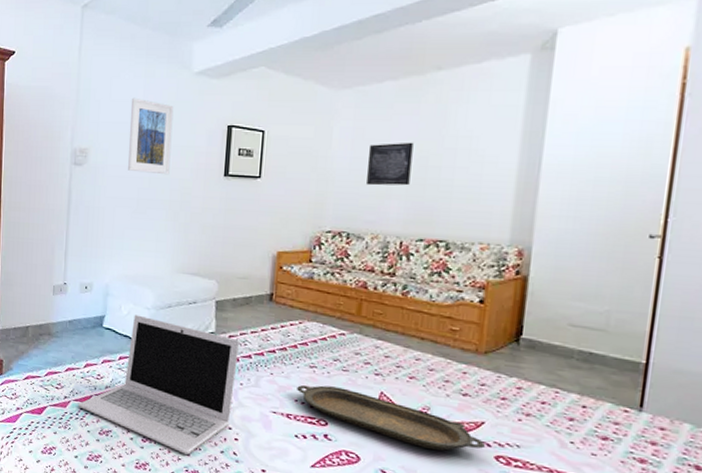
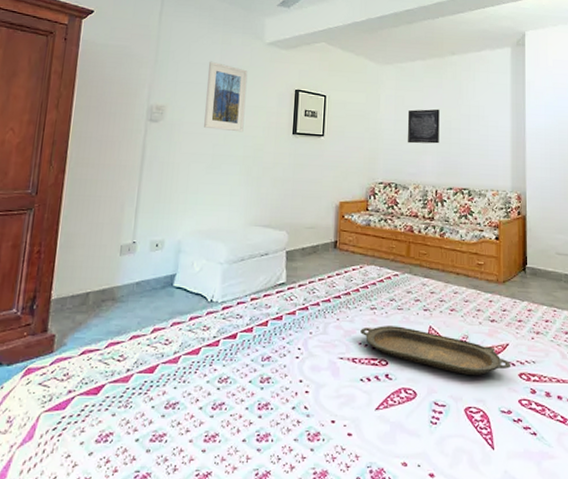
laptop: present [78,314,239,455] -> none [142,270,308,417]

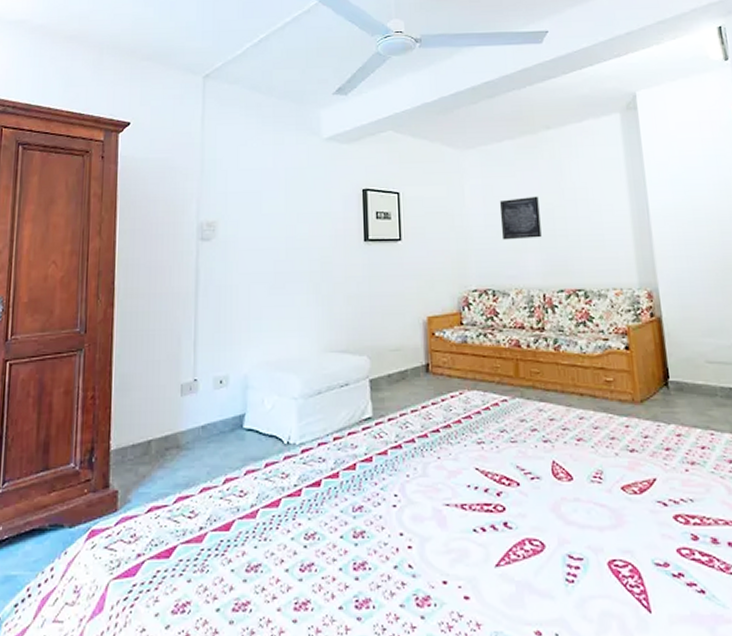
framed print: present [204,61,248,132] -> none [260,165,307,244]
serving tray: present [360,326,512,376] -> none [467,463,663,521]

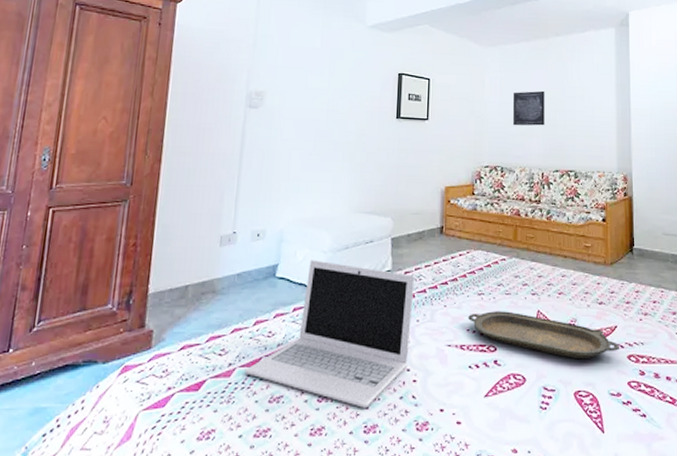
laptop: none [217,408,401,579] -> present [244,260,414,408]
serving tray: none [467,463,663,521] -> present [468,311,620,360]

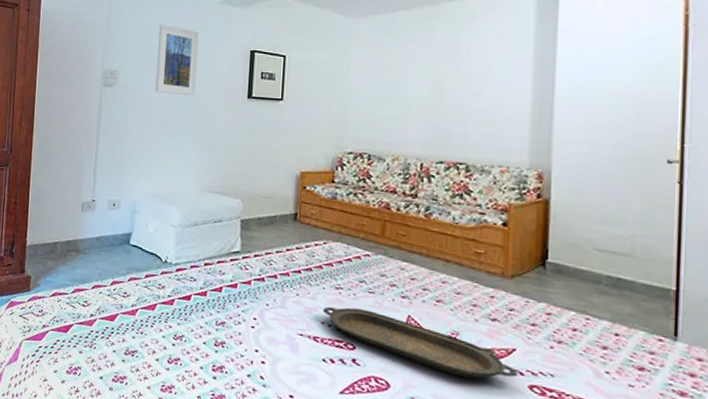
laptop: present [244,260,414,408] -> none [104,232,264,378]
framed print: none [305,45,350,118] -> present [156,24,199,97]
wall art: present [512,90,545,126] -> none [385,67,429,109]

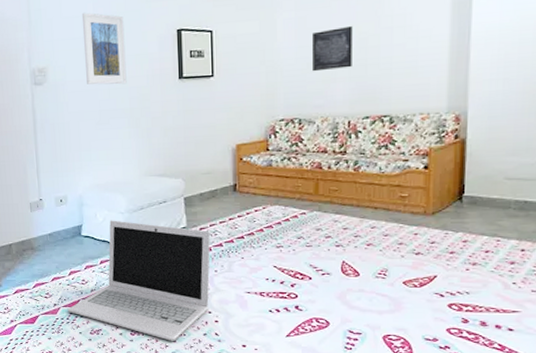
laptop: none [104,232,264,378] -> present [67,220,210,341]
serving tray: present [323,307,519,379] -> none [267,262,440,307]
wall art: none [385,67,429,109] -> present [311,25,353,72]

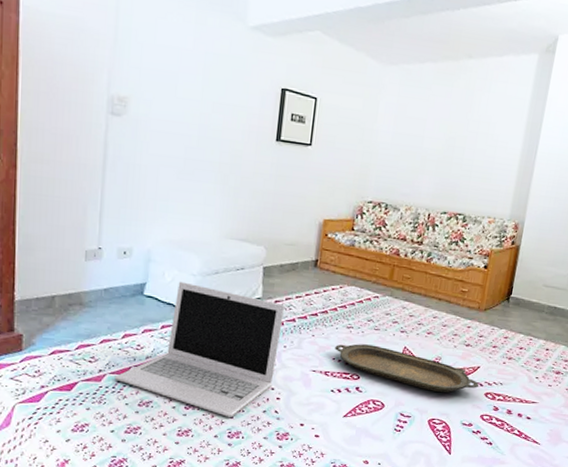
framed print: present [81,12,127,85] -> none [174,44,227,135]
serving tray: none [267,262,440,307] -> present [335,343,480,393]
wall art: present [311,25,353,72] -> none [405,121,445,163]

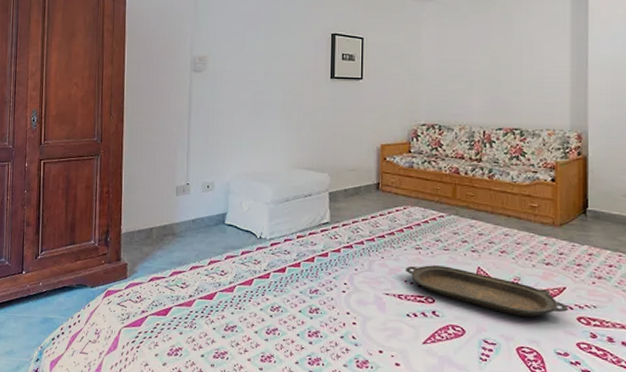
laptop: present [114,281,284,417] -> none [203,210,352,343]

